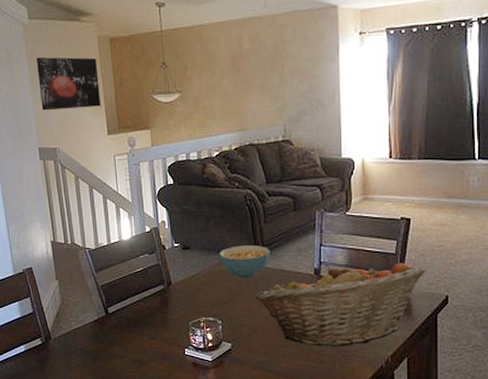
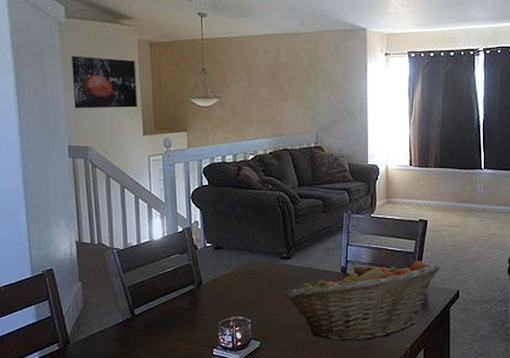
cereal bowl: present [218,245,270,279] -> none [250,245,300,278]

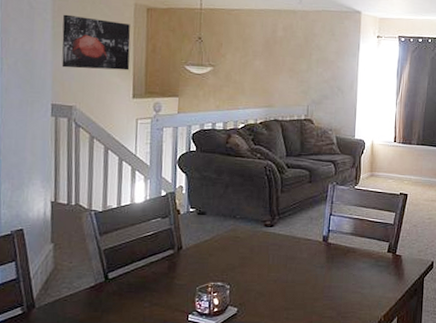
fruit basket: present [285,261,440,341] -> none [265,232,417,308]

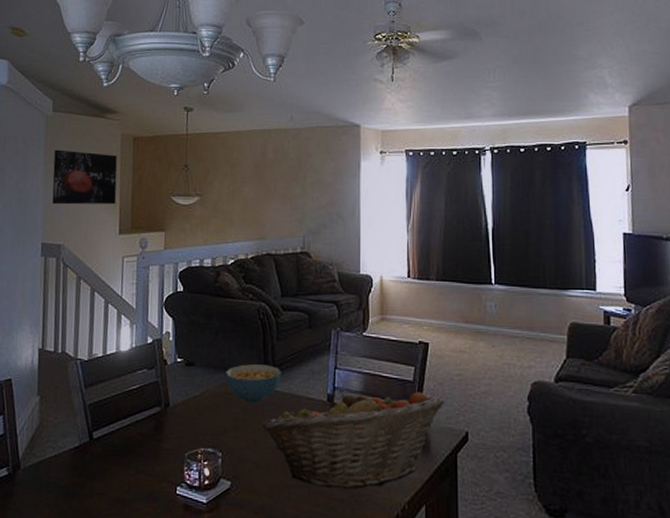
cereal bowl: none [234,213,284,245] -> present [225,364,281,404]
fruit basket: none [265,232,417,308] -> present [261,390,445,489]

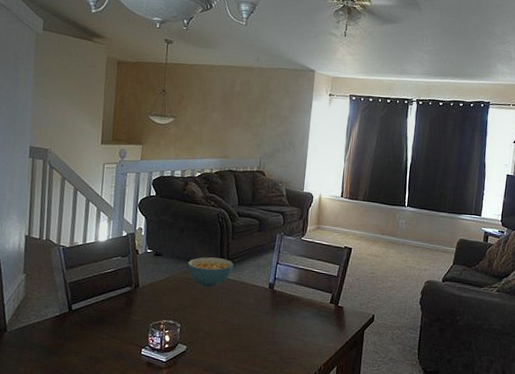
wall art: present [52,149,118,205] -> none [40,65,102,118]
fruit basket: present [261,390,445,489] -> none [214,280,360,354]

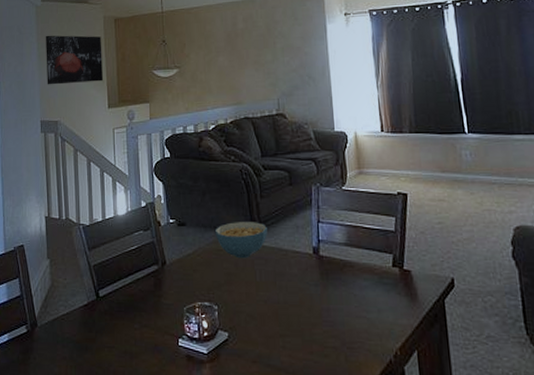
wall art: none [40,65,102,118] -> present [45,35,104,85]

